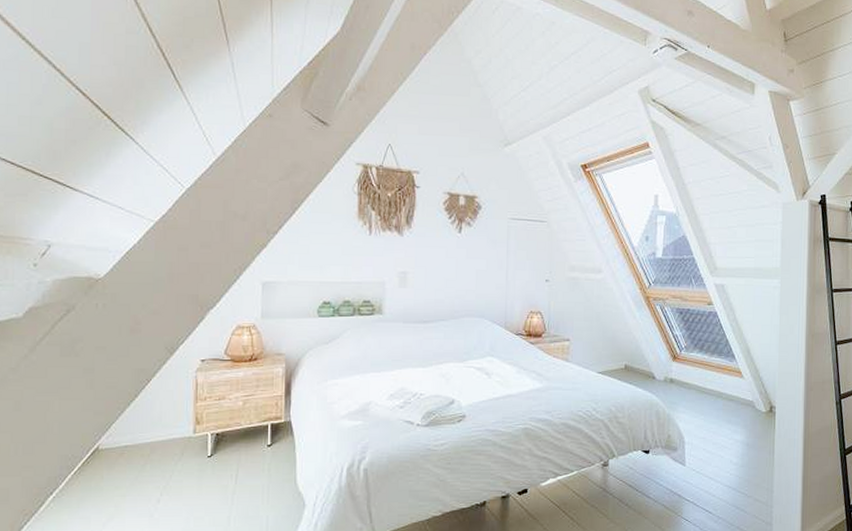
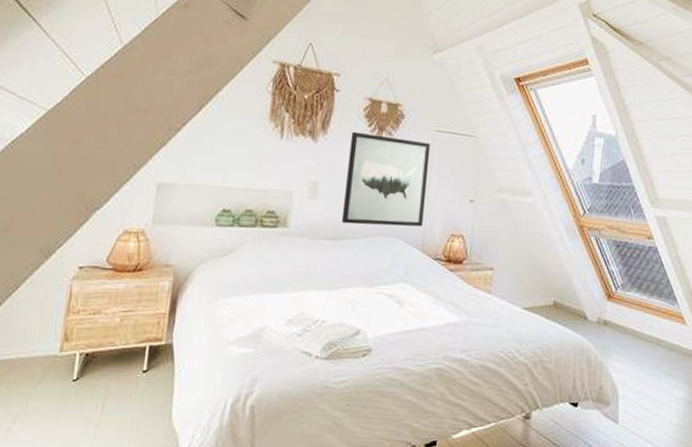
wall art: none [430,224,507,308] -> present [341,131,431,227]

